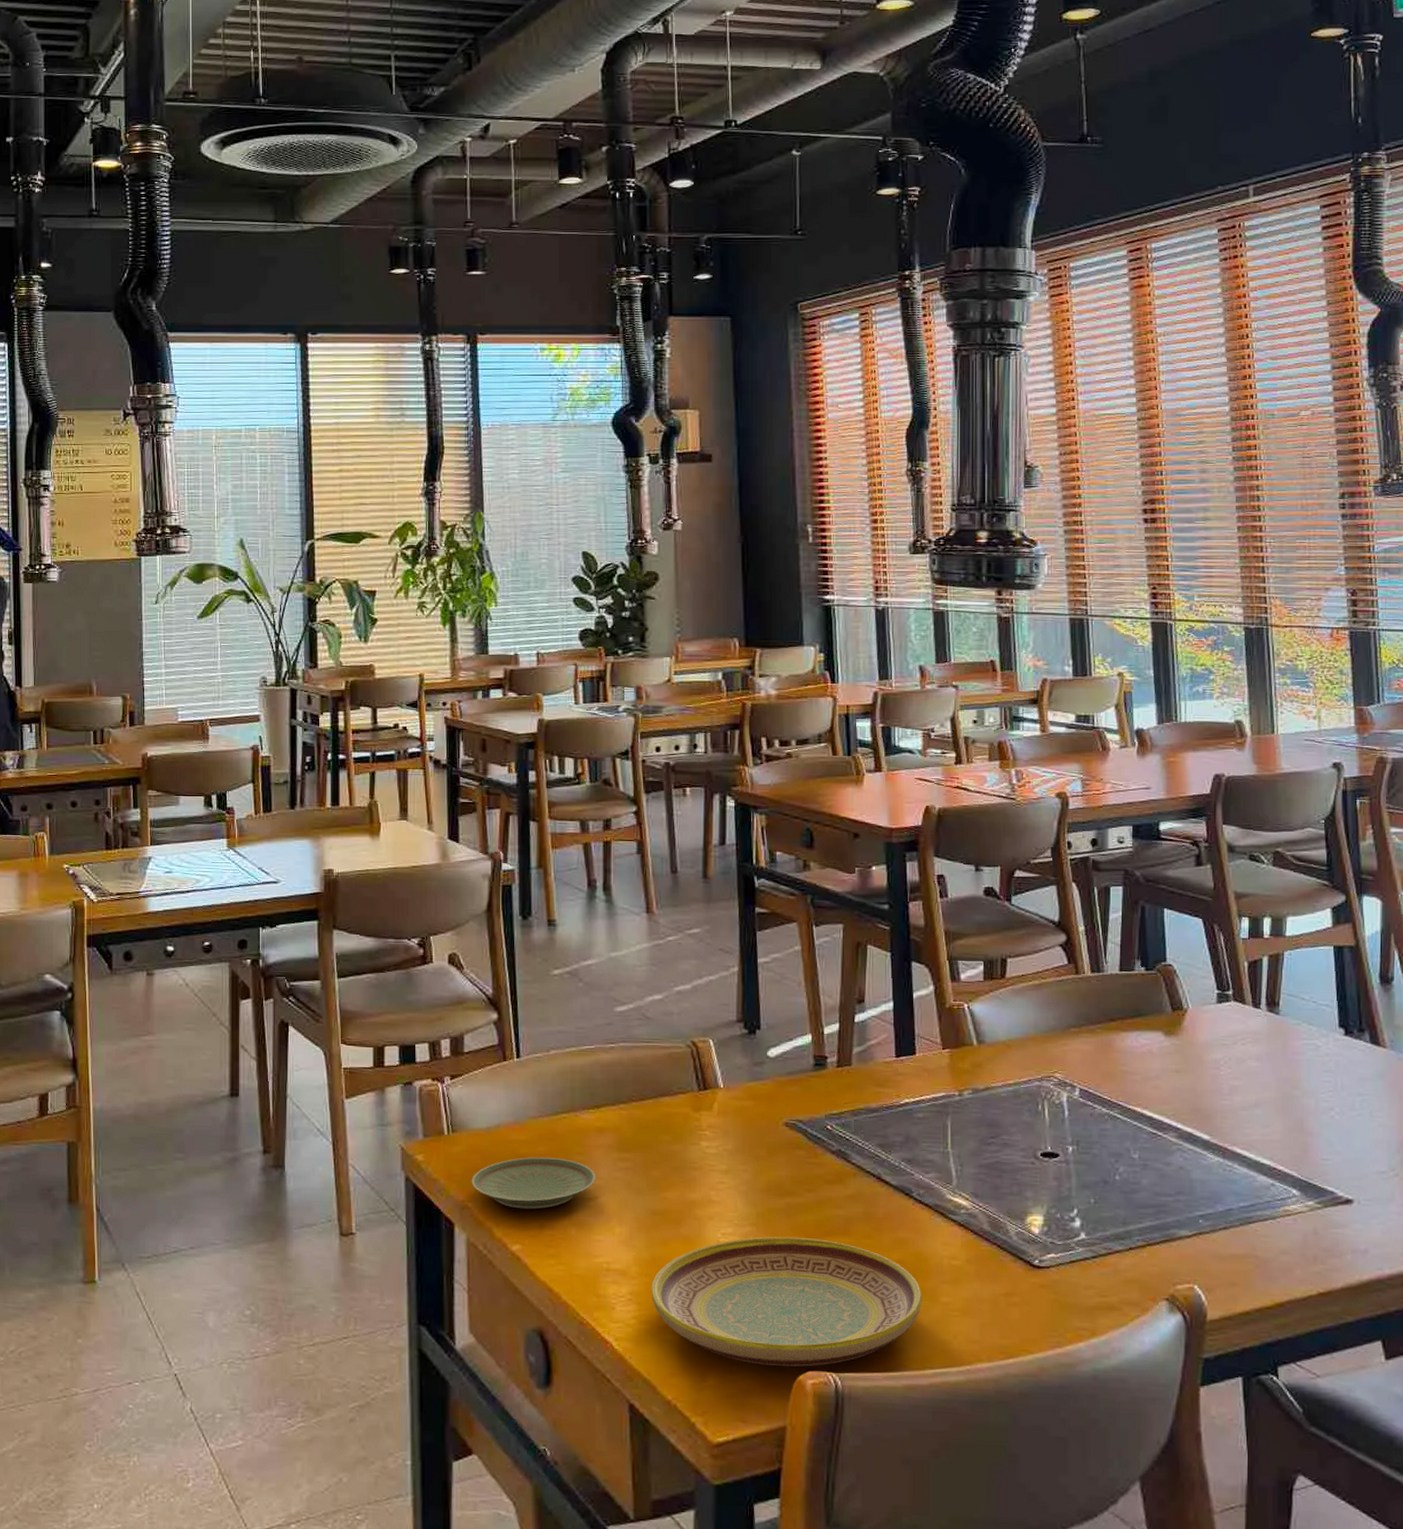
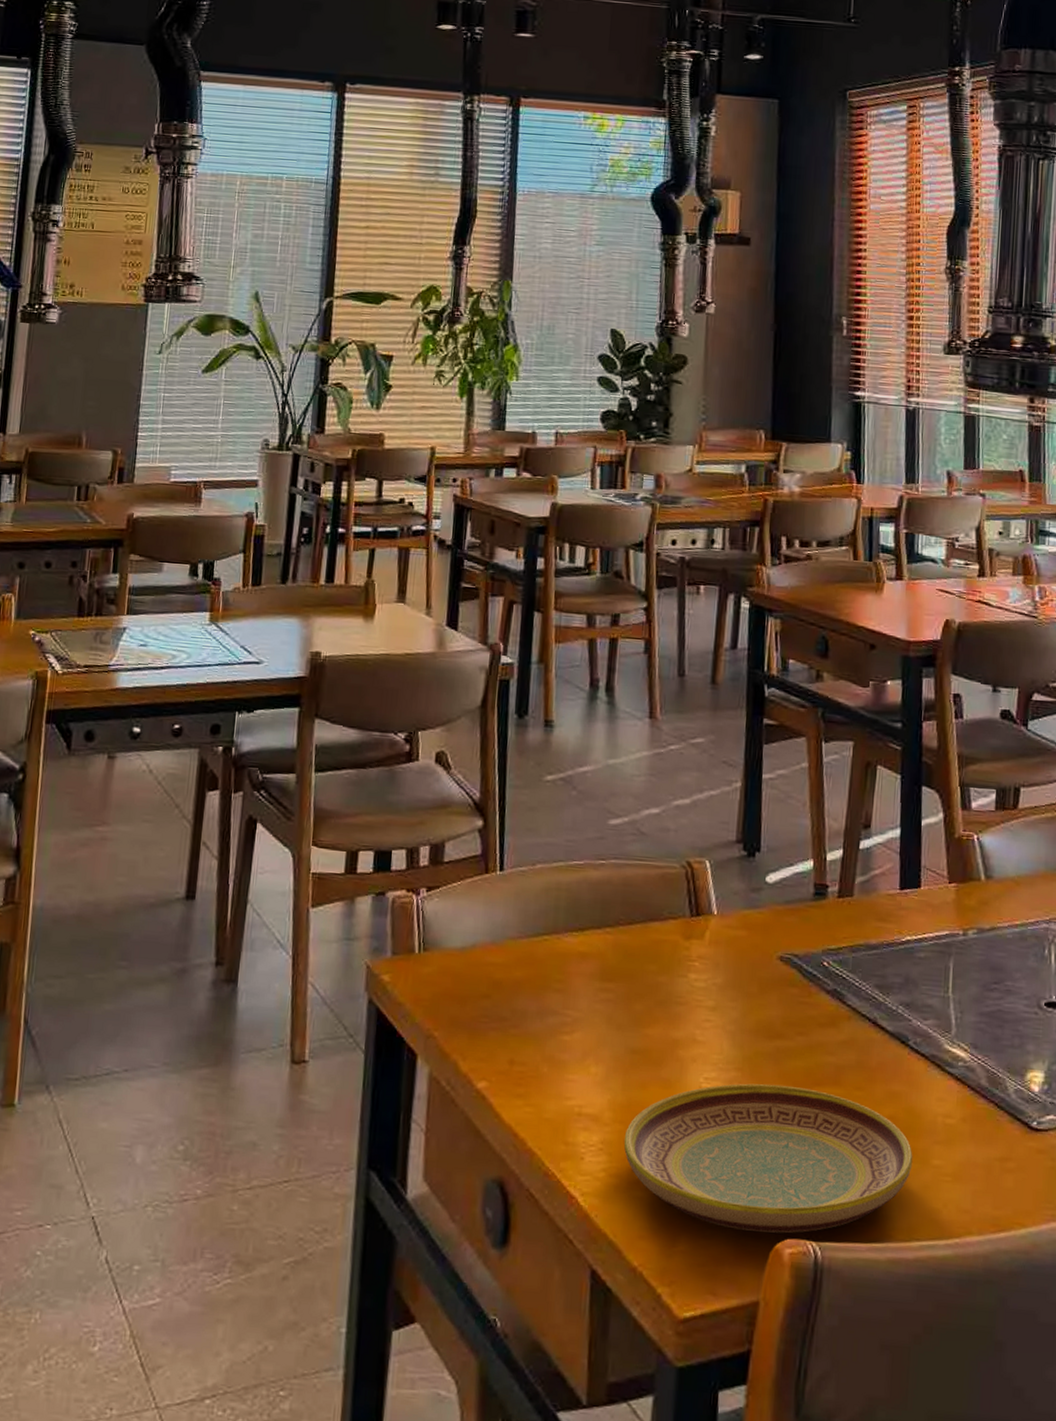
plate: present [471,1157,596,1210] -> none [439,983,575,1042]

